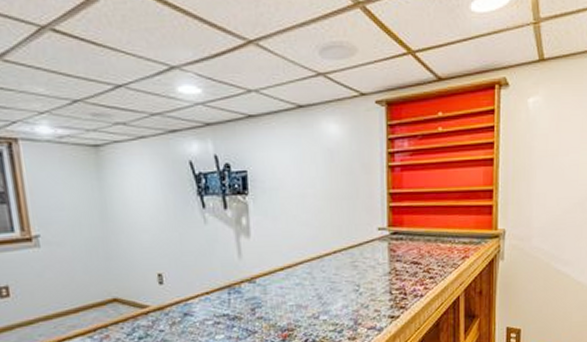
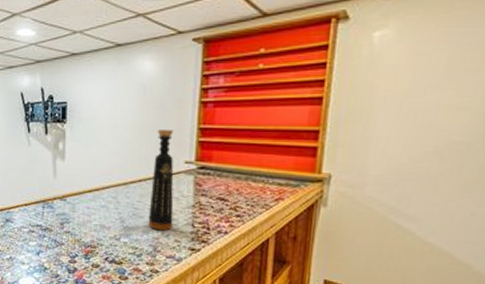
bottle: none [346,196,371,303] -> present [148,130,174,231]

